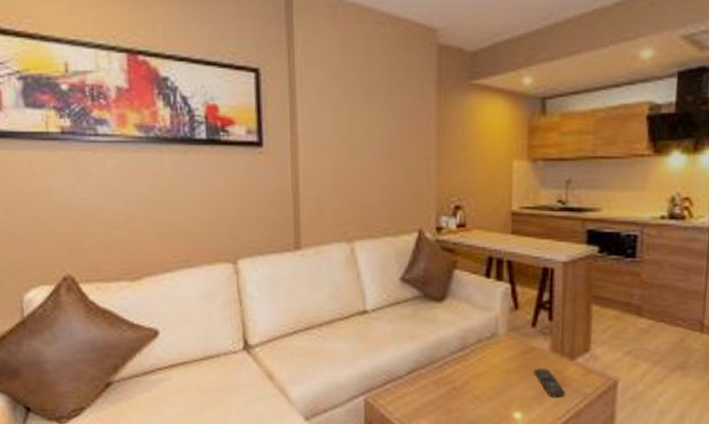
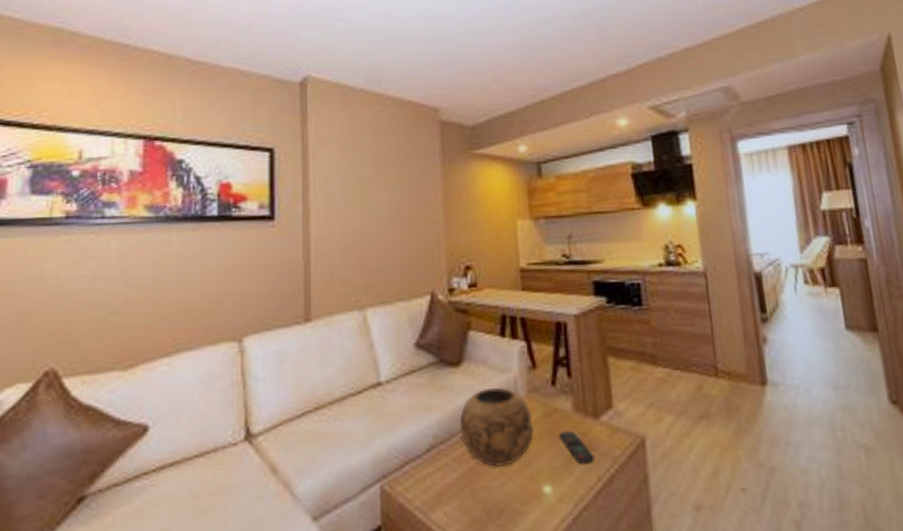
decorative bowl: none [439,323,511,393] -> present [459,388,534,467]

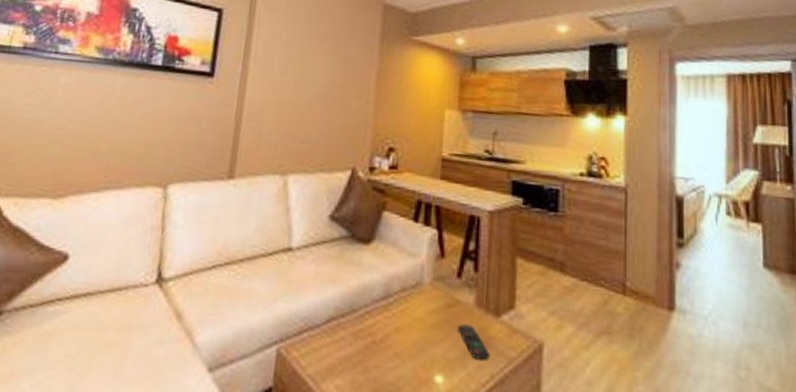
decorative bowl: present [459,388,534,467] -> none [361,269,434,349]

